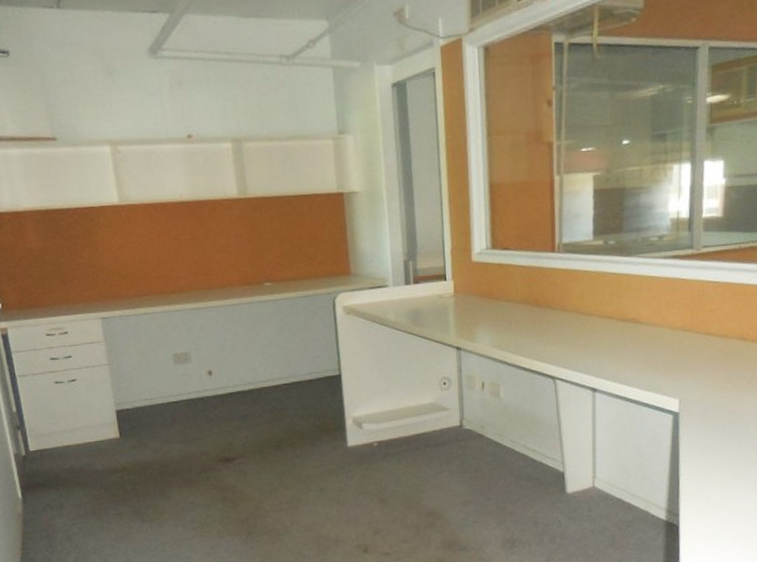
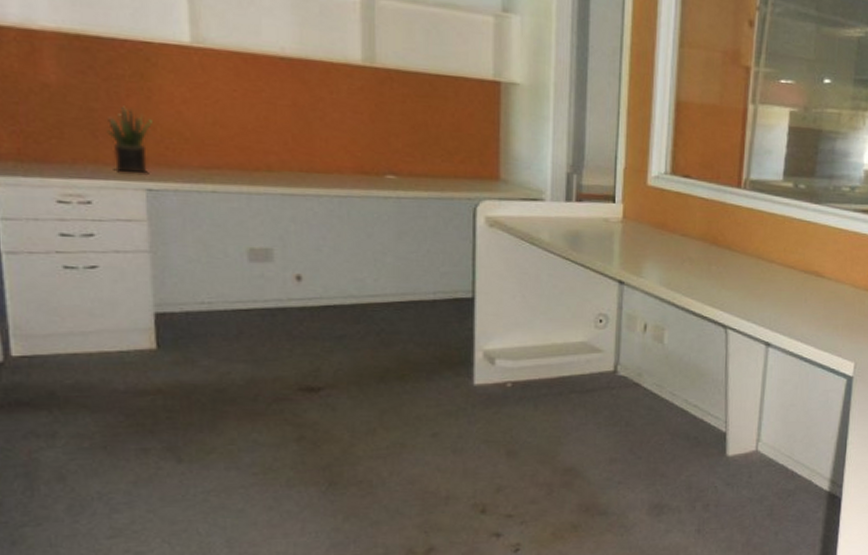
potted plant: none [71,257,101,308] -> present [106,106,154,174]

